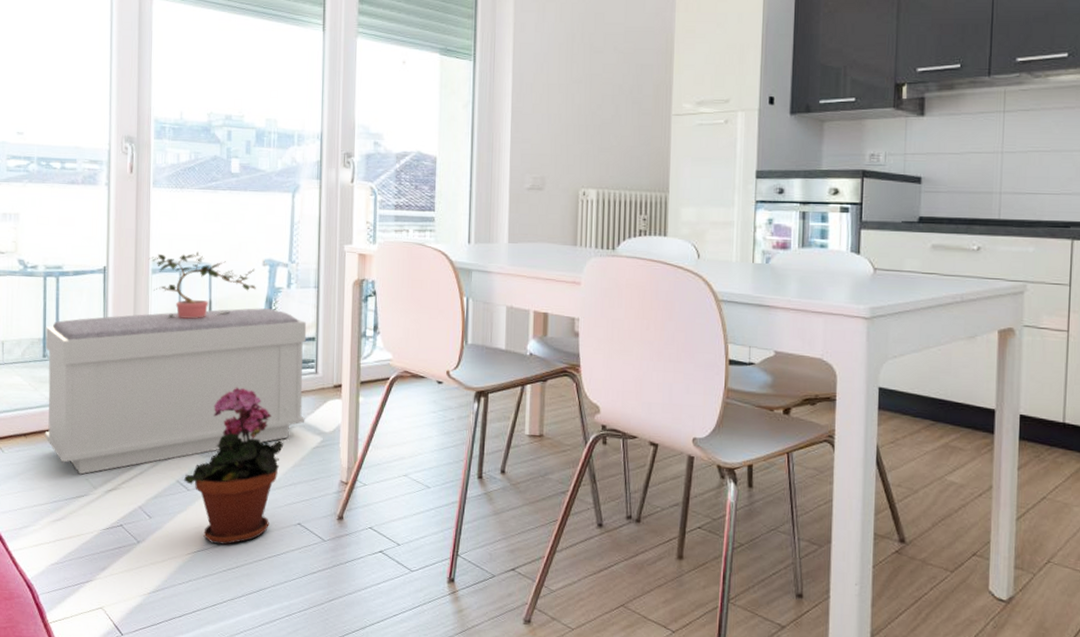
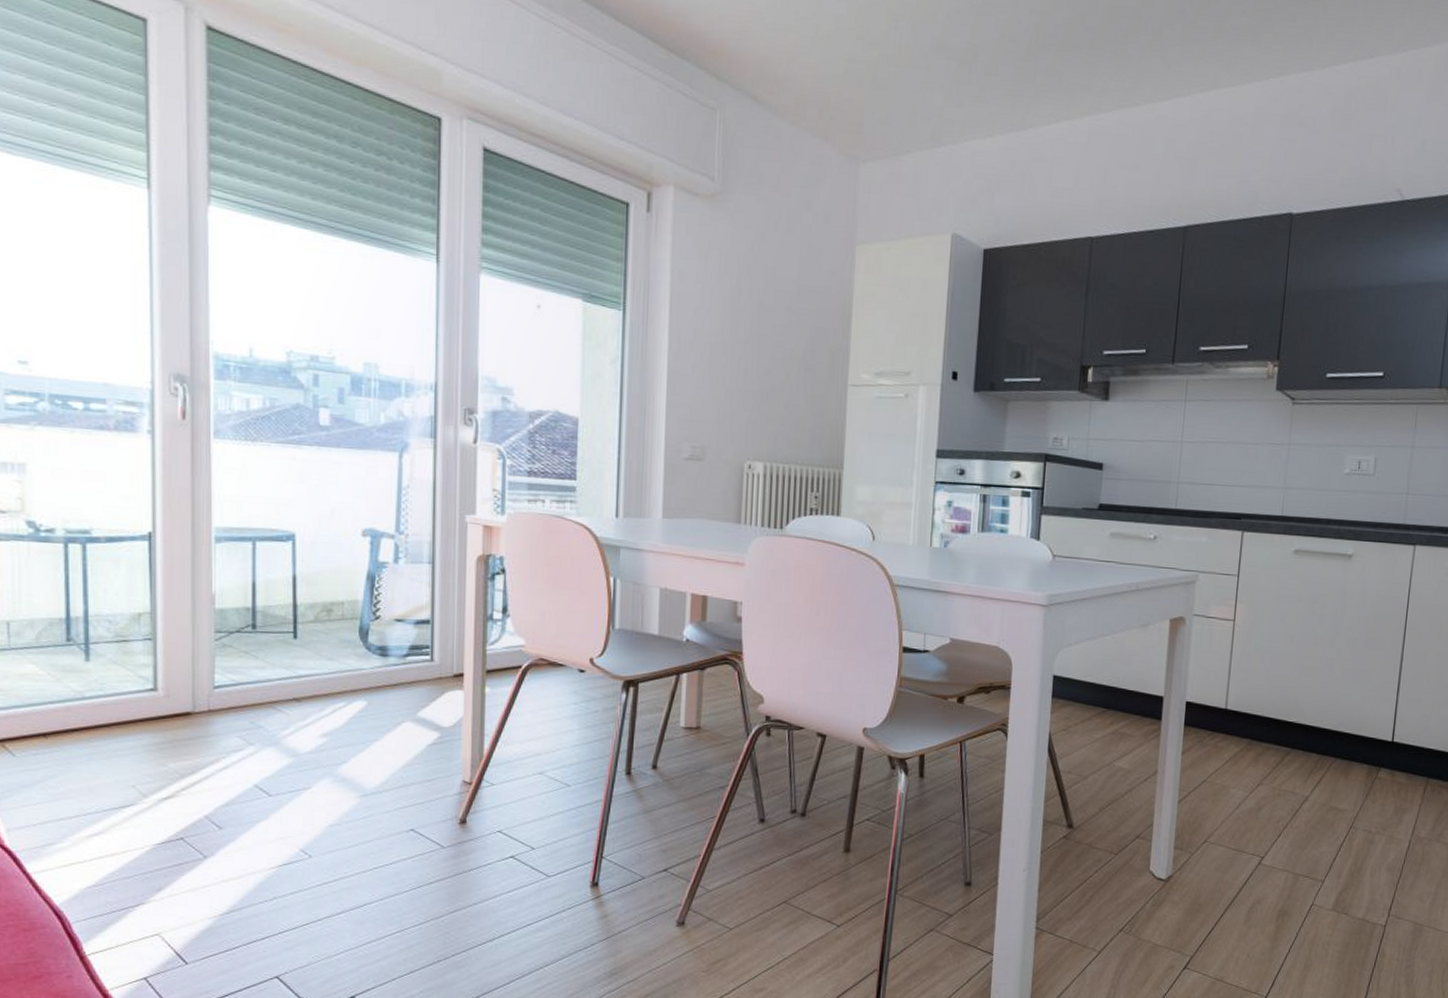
bench: present [45,308,307,475] -> none [69,585,420,781]
potted plant: present [148,251,256,319] -> none [210,517,354,597]
potted plant: present [183,387,284,545] -> none [263,677,392,856]

